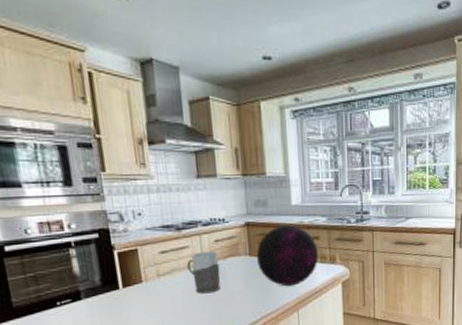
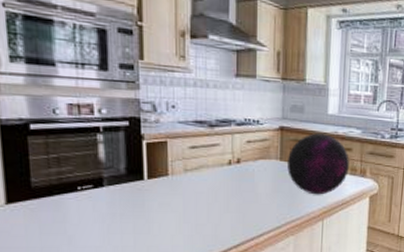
mug: present [187,251,221,294] -> none [216,151,249,194]

